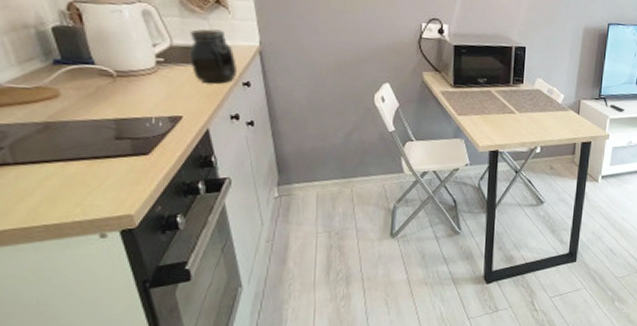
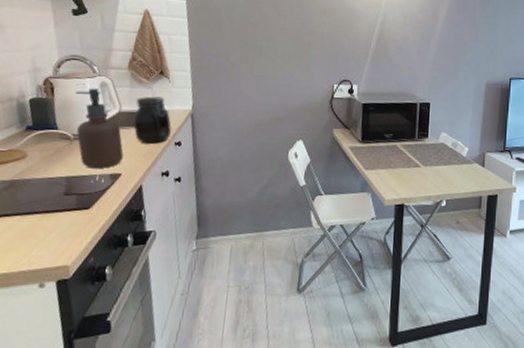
soap dispenser: none [111,16,182,111] -> present [75,88,124,169]

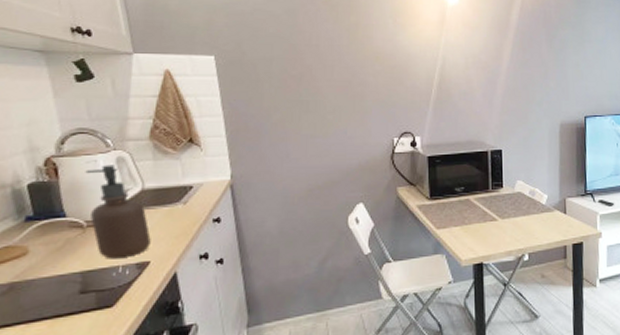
jar: present [133,96,172,144] -> none [160,168,209,223]

